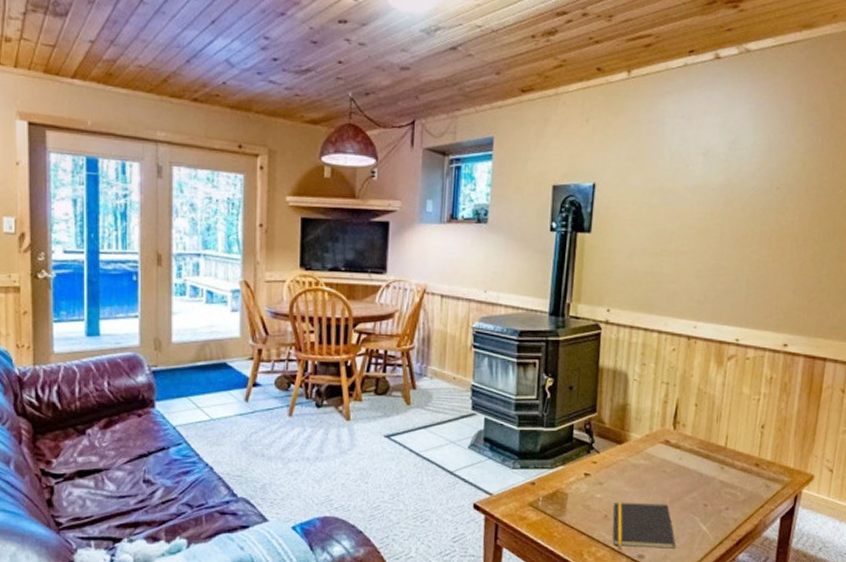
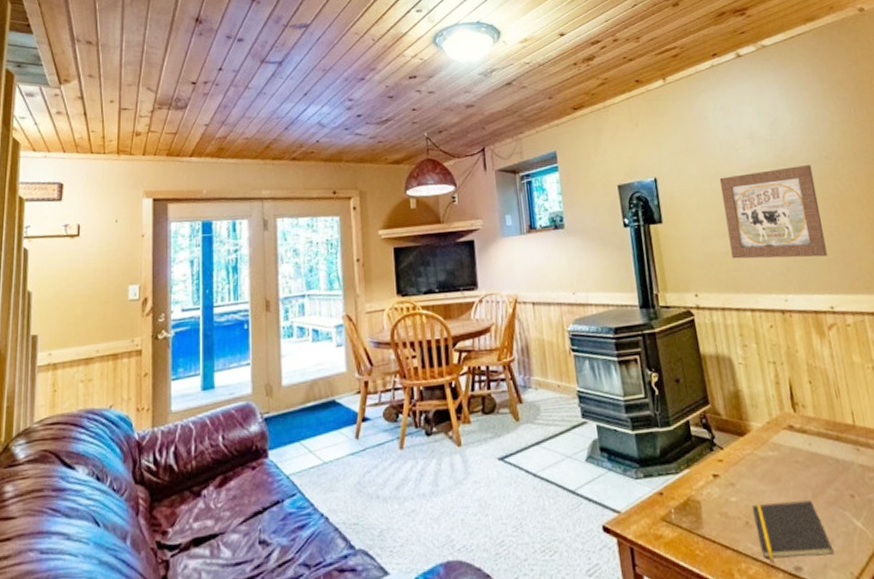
wall art: none [653,192,759,290] -> present [719,165,828,259]

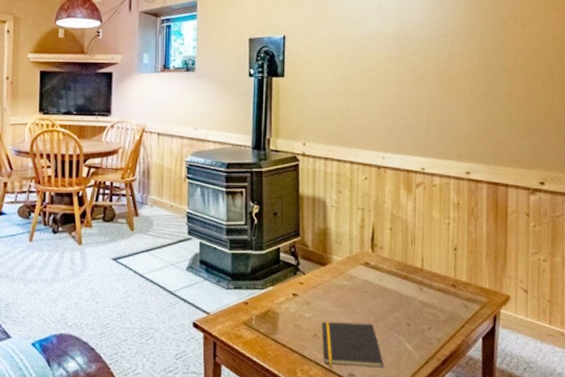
wall art: present [719,165,828,259] -> none [342,40,430,124]

